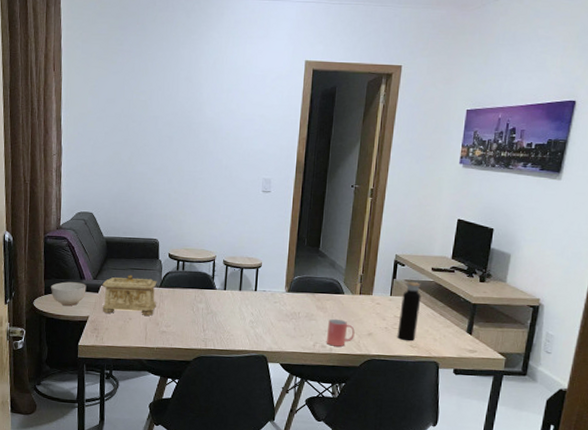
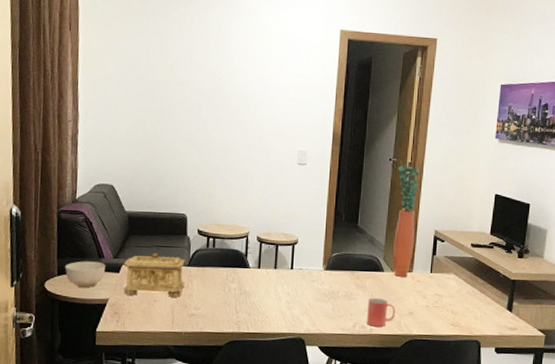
vase: none [353,187,382,300] -> present [393,160,420,278]
water bottle: present [397,277,421,341] -> none [438,254,462,319]

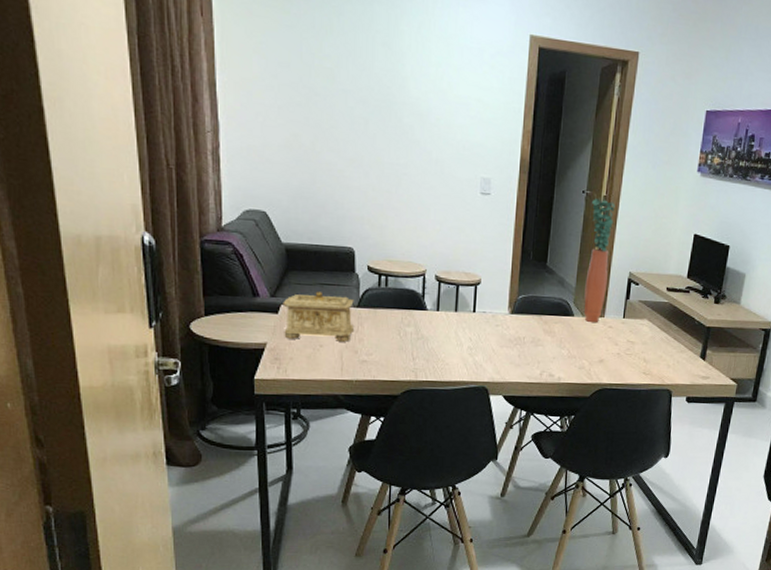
bowl: present [64,261,106,288] -> none [212,299,262,331]
mug: present [366,297,395,327] -> none [554,344,585,375]

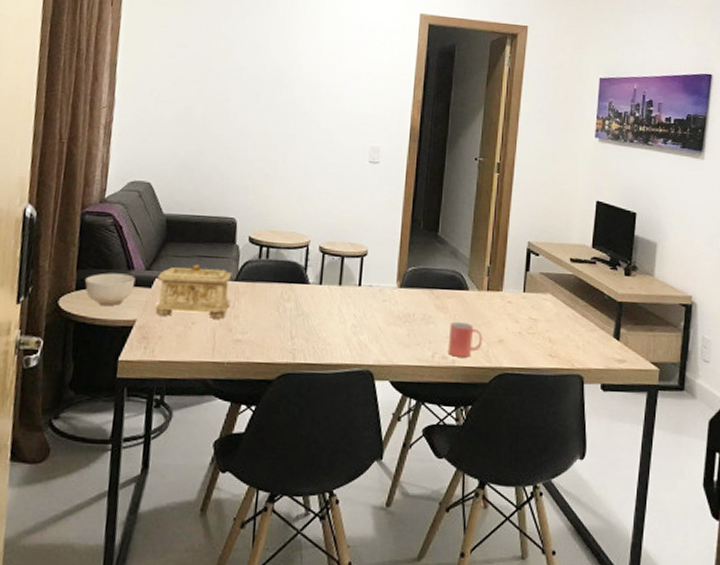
bowl: none [212,299,262,331] -> present [84,273,136,306]
mug: none [554,344,585,375] -> present [447,321,482,357]
vase: present [584,193,615,323] -> none [479,160,510,298]

